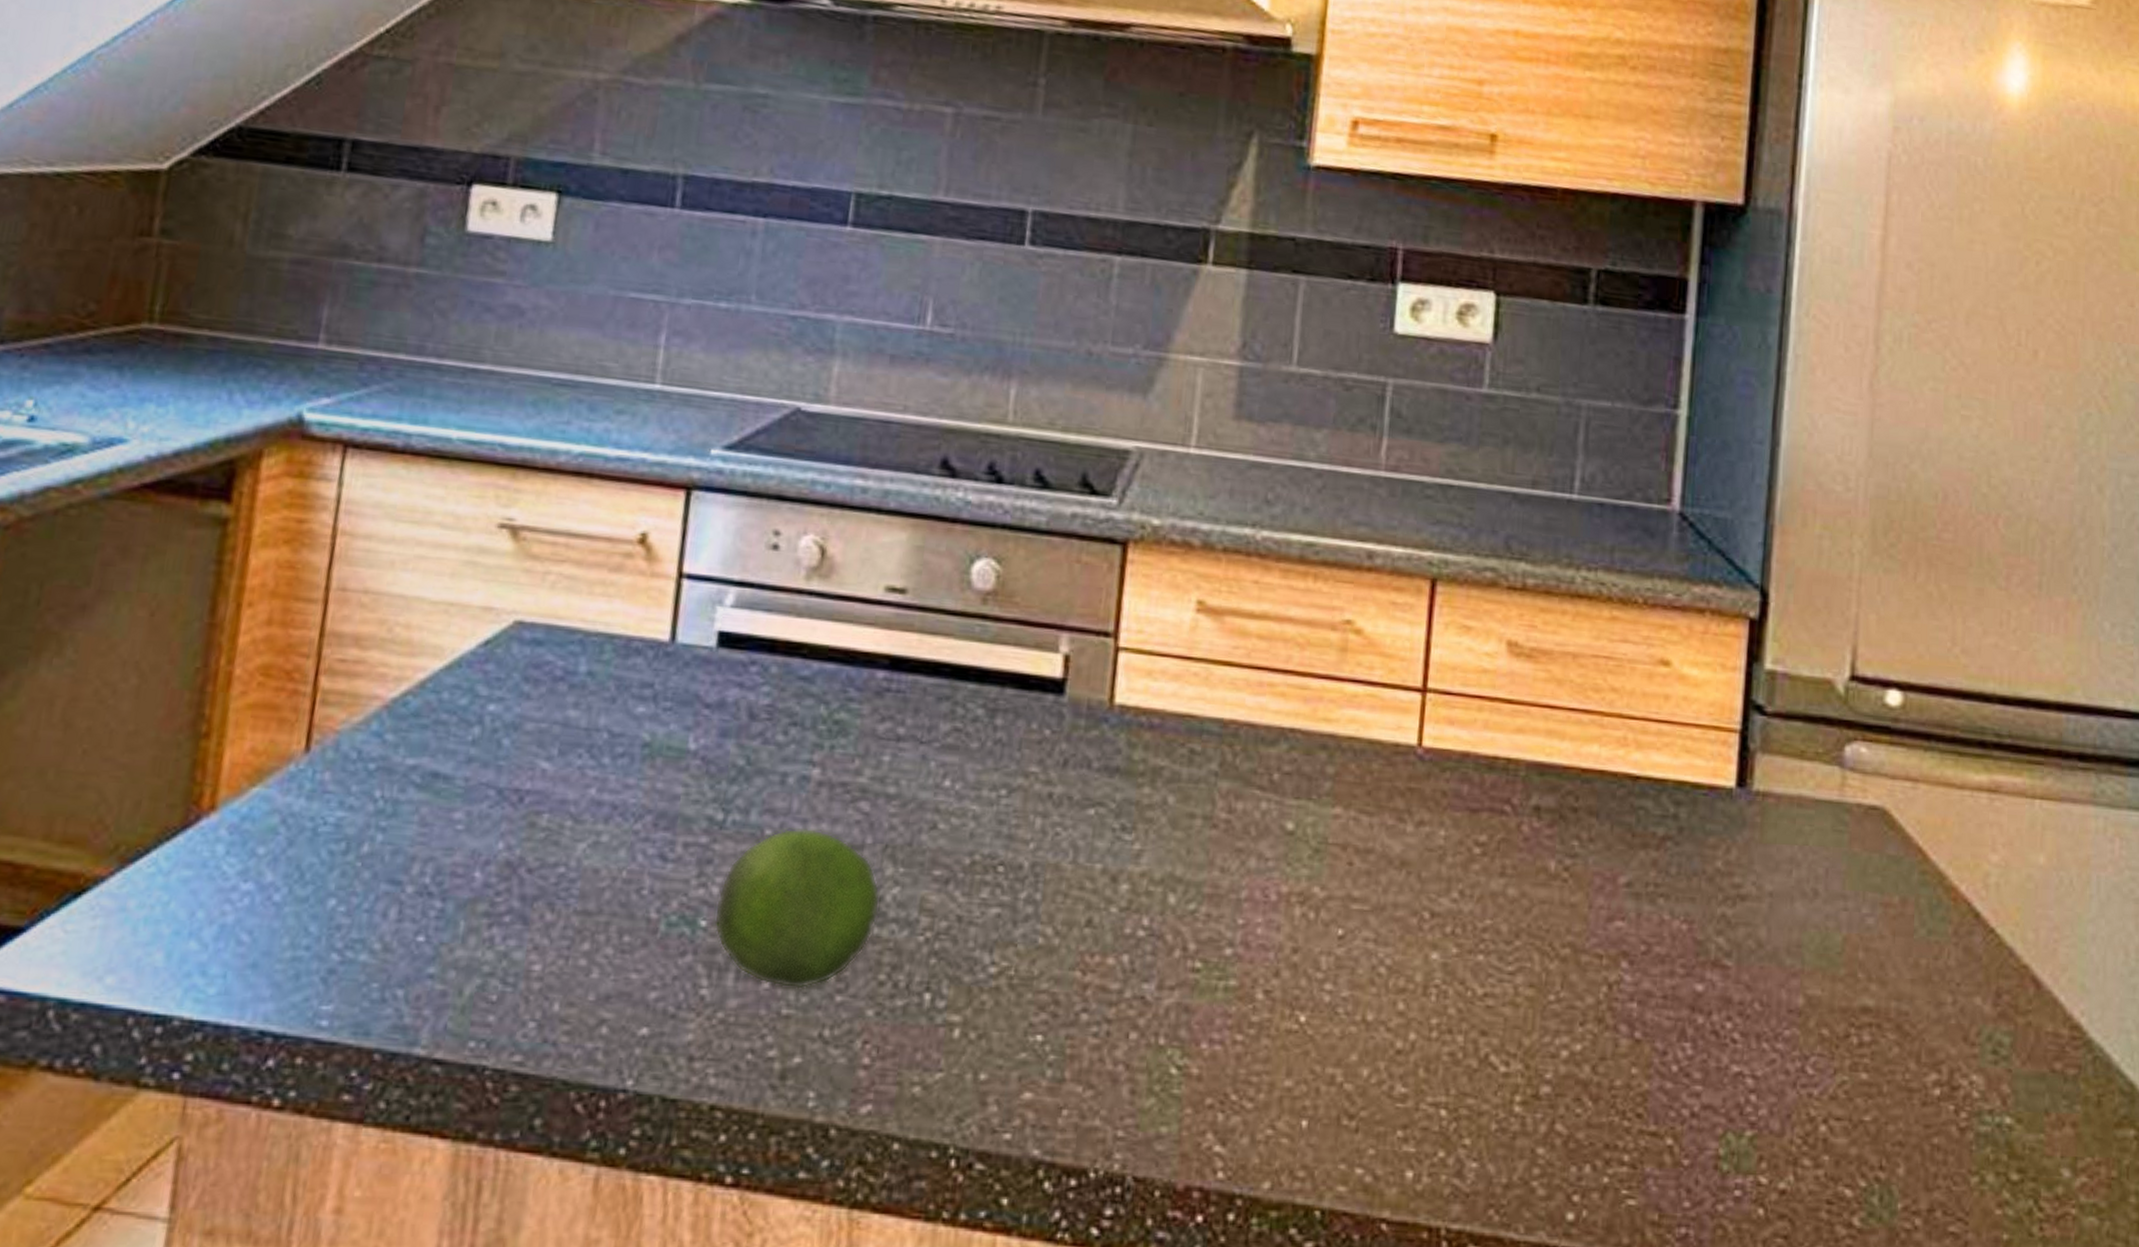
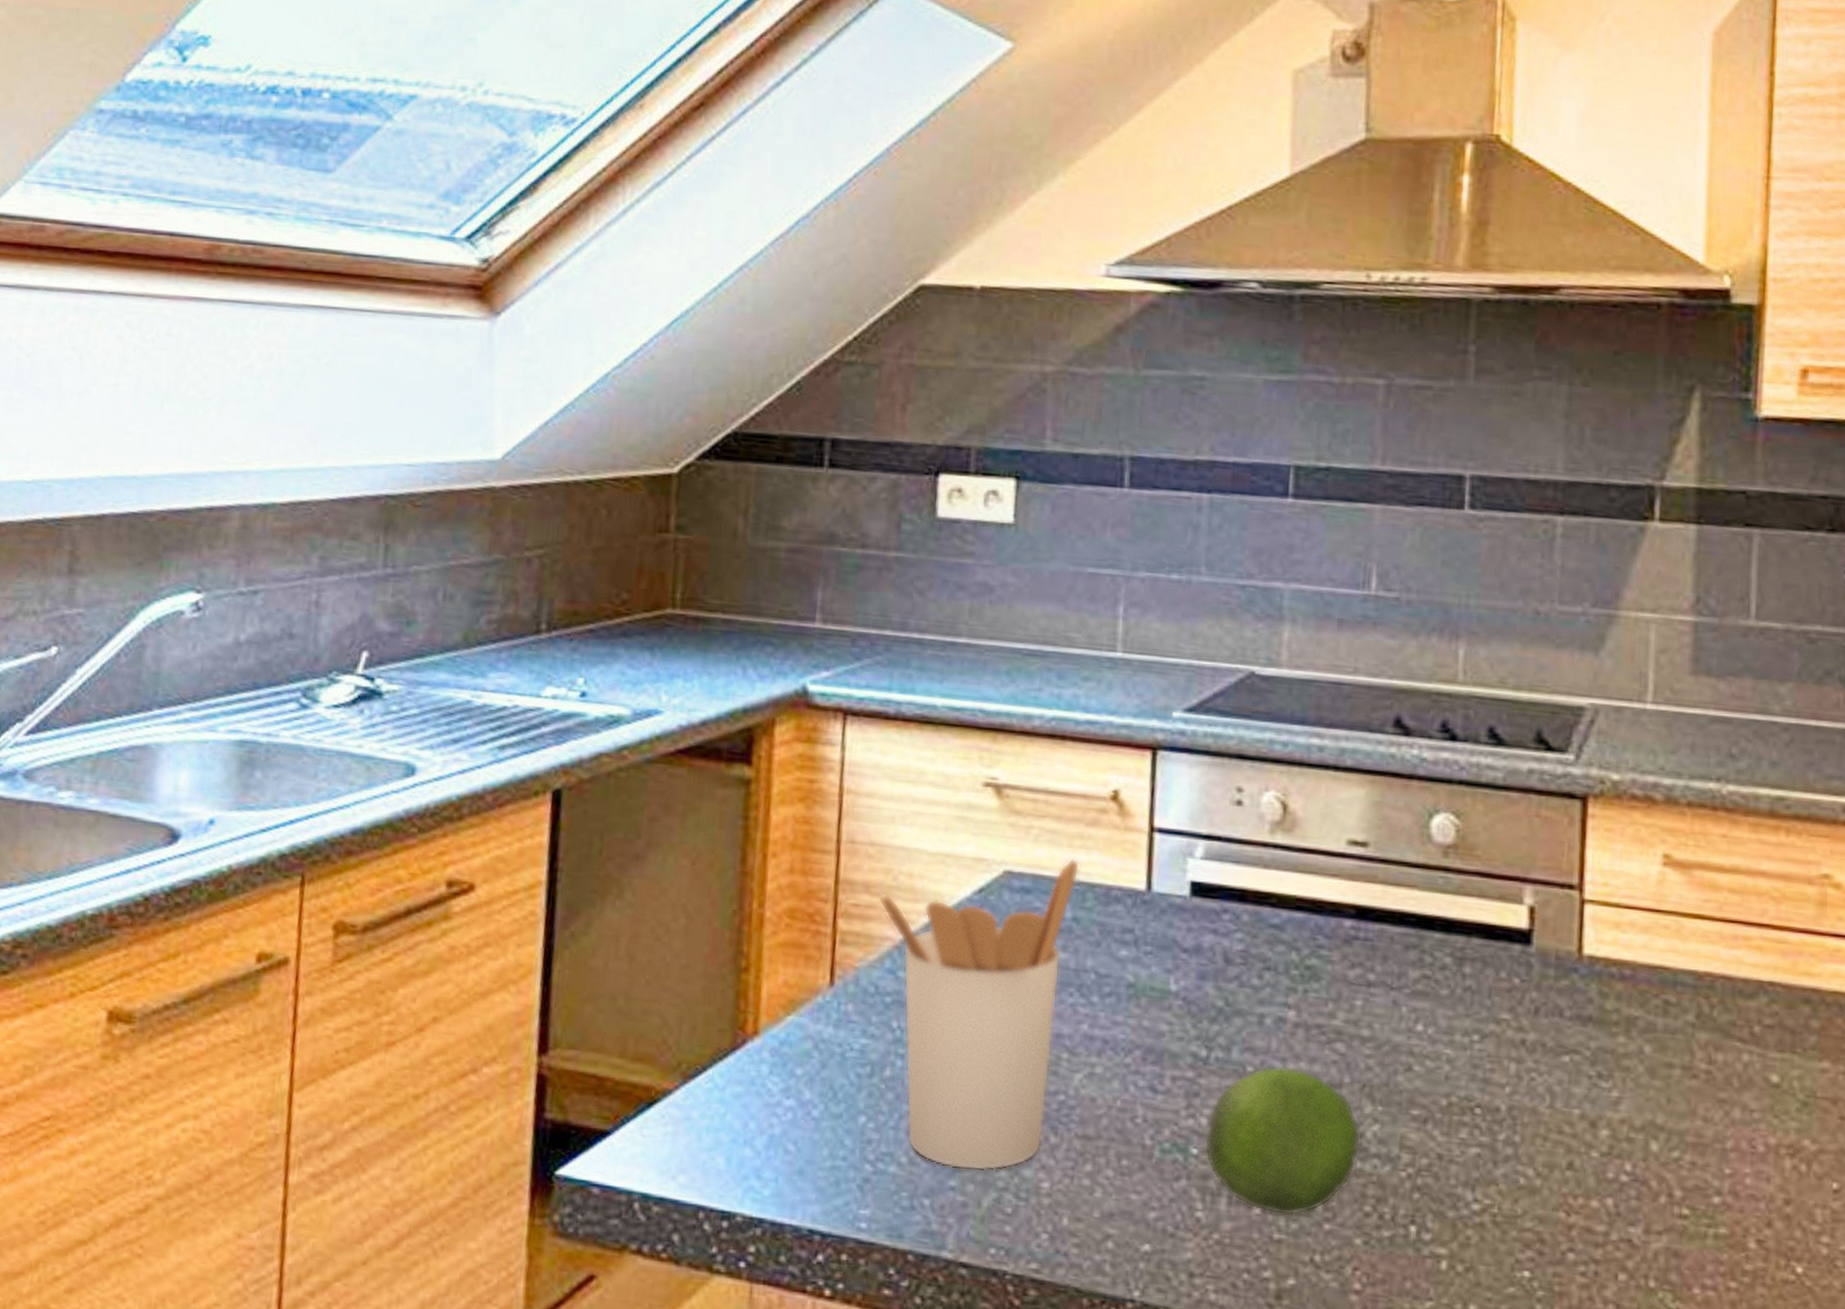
utensil holder: none [366,607,600,956] -> present [876,858,1081,1172]

